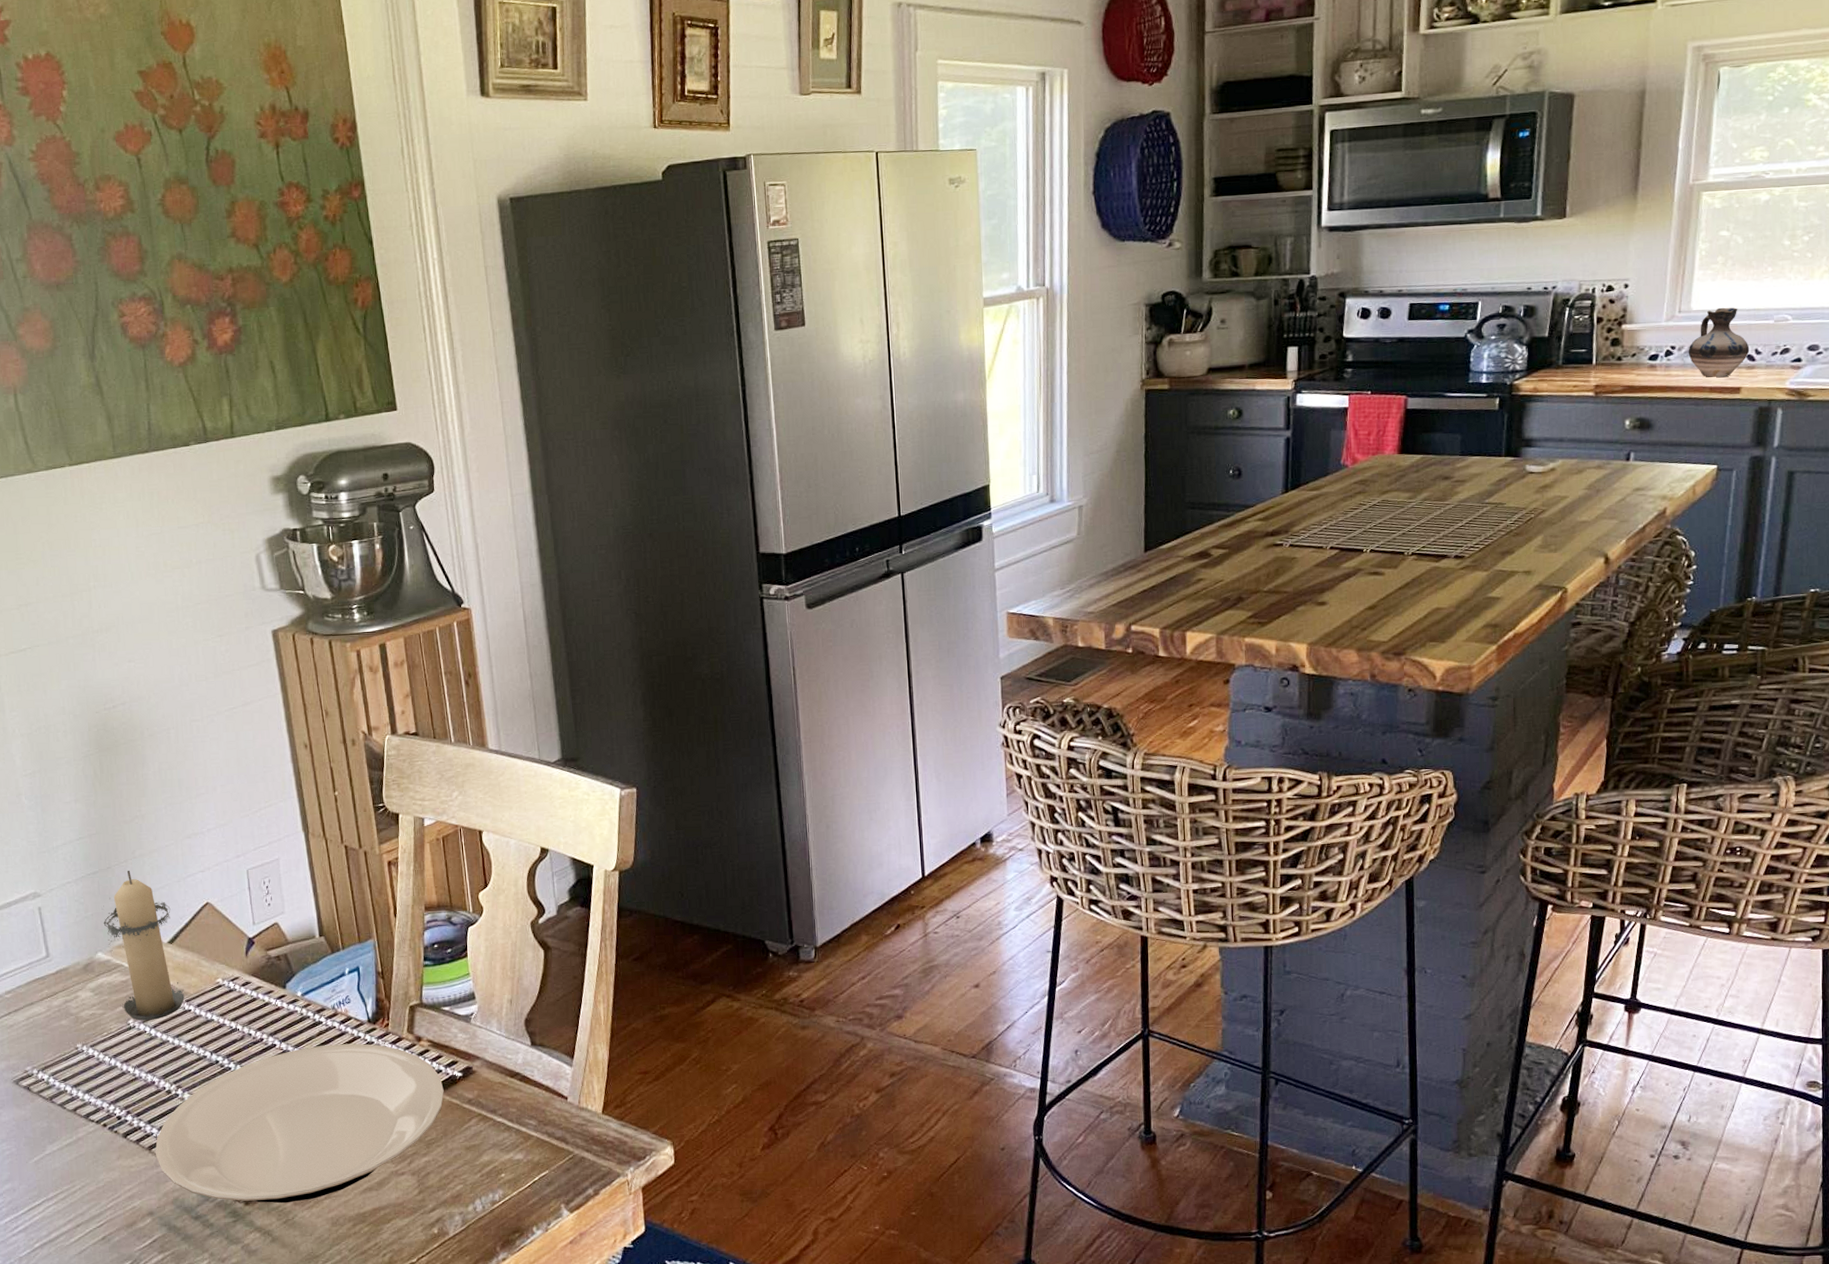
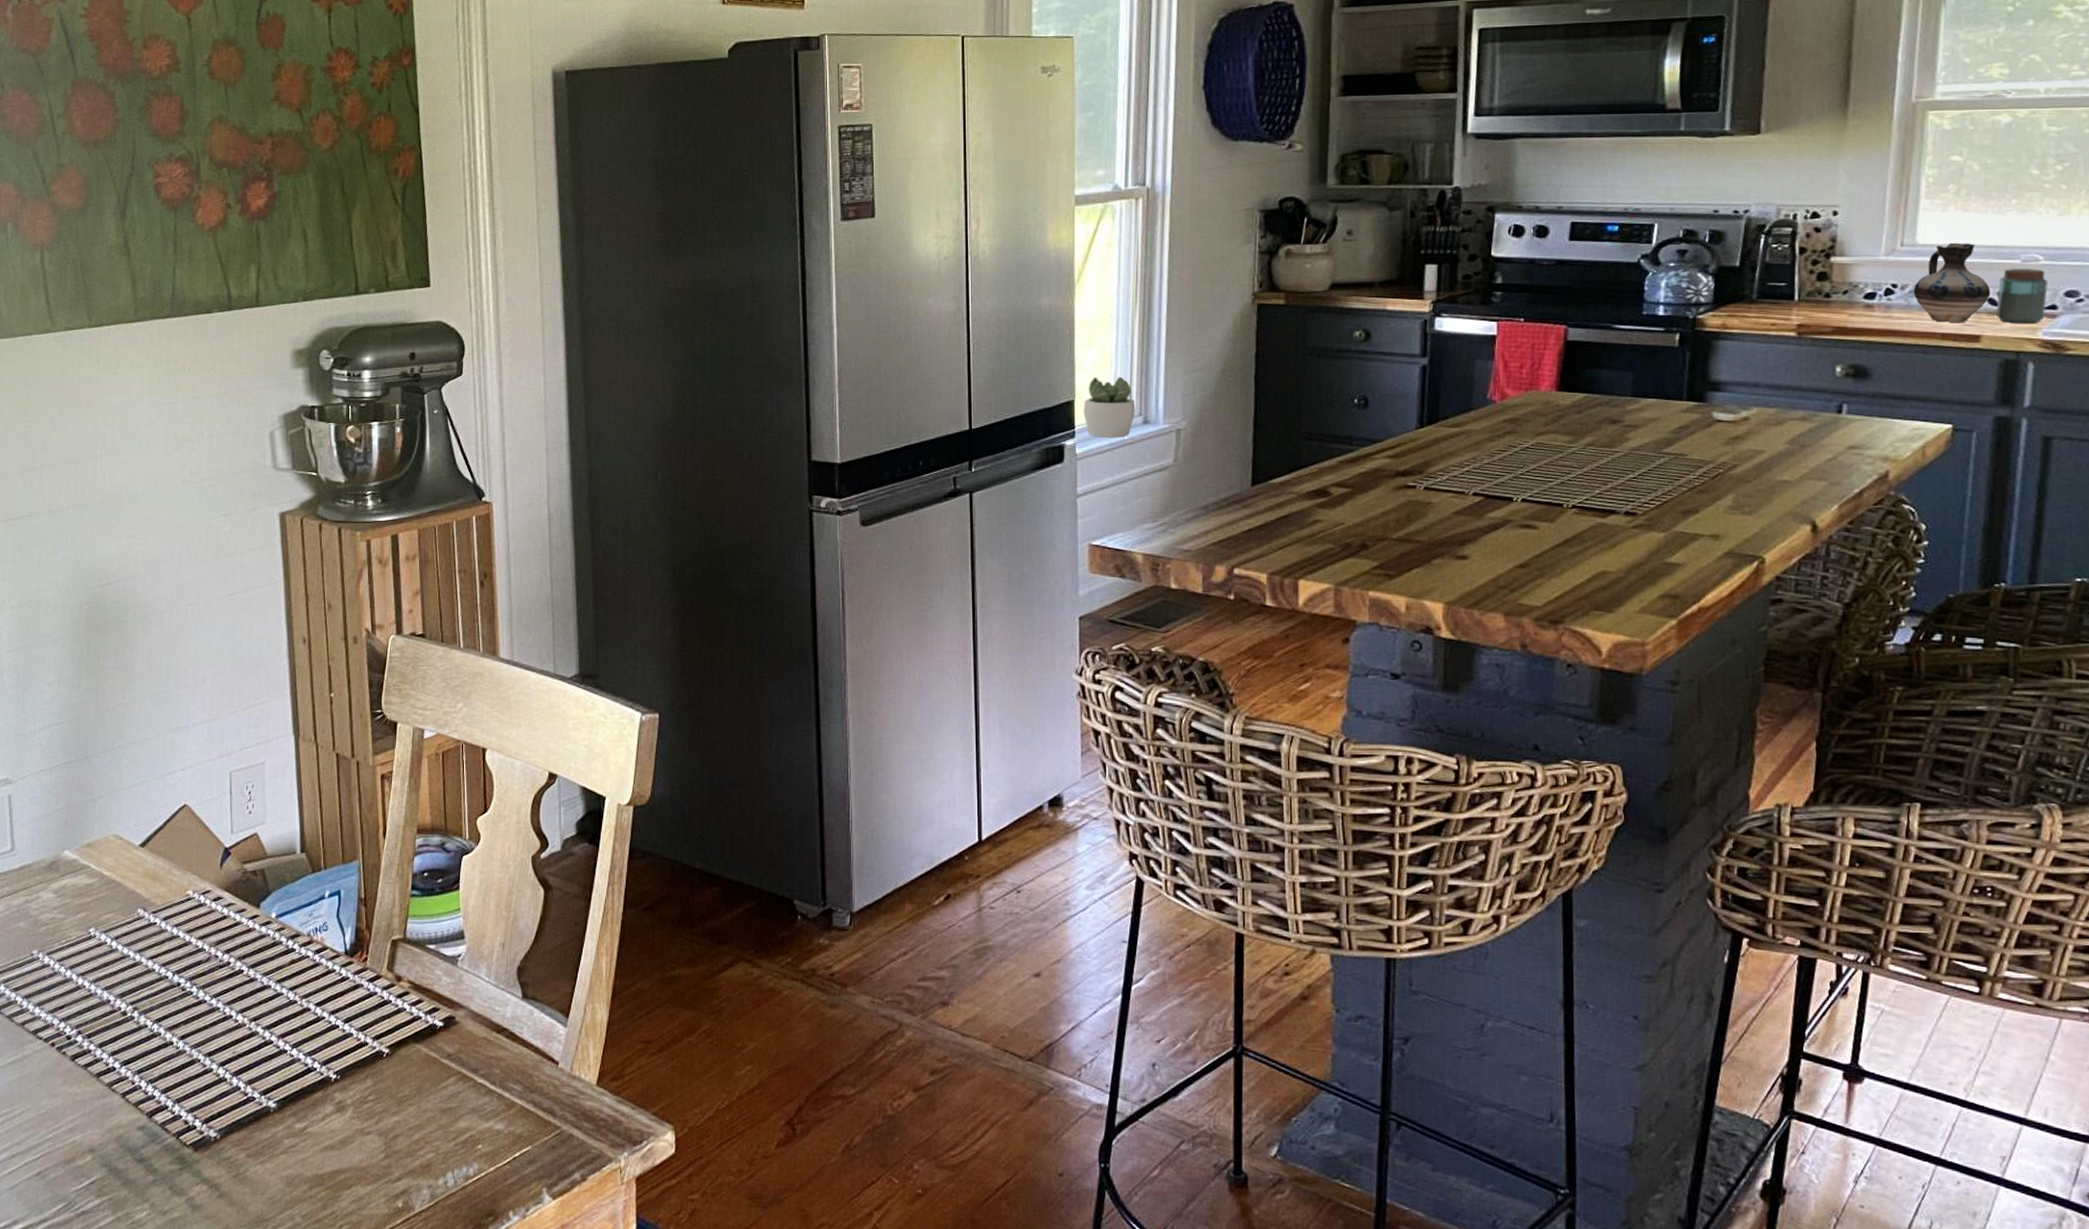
candle: present [102,871,185,1021] -> none [74,763,151,931]
plate: present [155,1043,444,1203] -> none [103,976,422,1154]
succulent plant: none [997,461,1043,518] -> present [1083,376,1136,439]
peanut butter: none [1753,327,1794,376] -> present [1995,269,2048,324]

